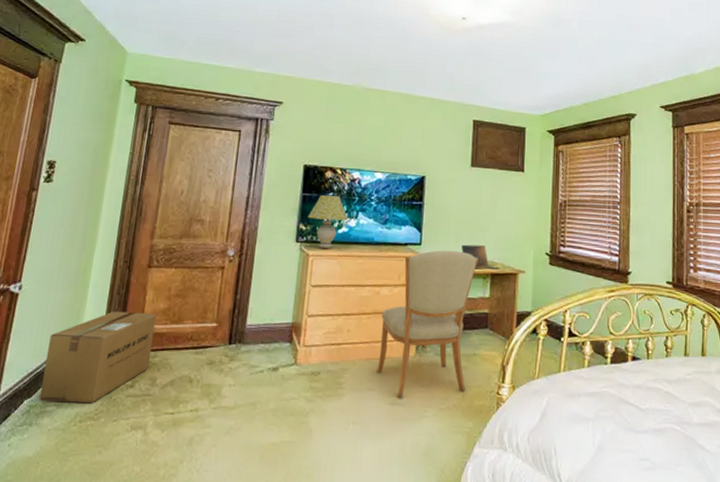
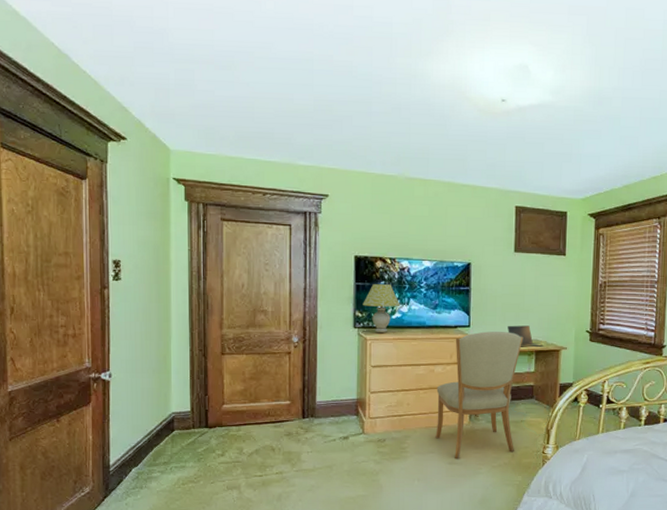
box: present [39,311,157,404] -> none [144,393,236,470]

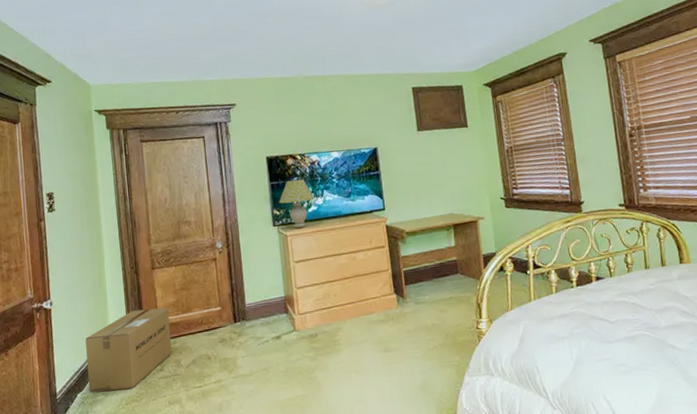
box: none [144,393,236,470] -> present [85,307,173,393]
chair: present [435,331,524,459] -> none [360,209,448,346]
laptop: present [508,325,544,348] -> none [422,200,461,223]

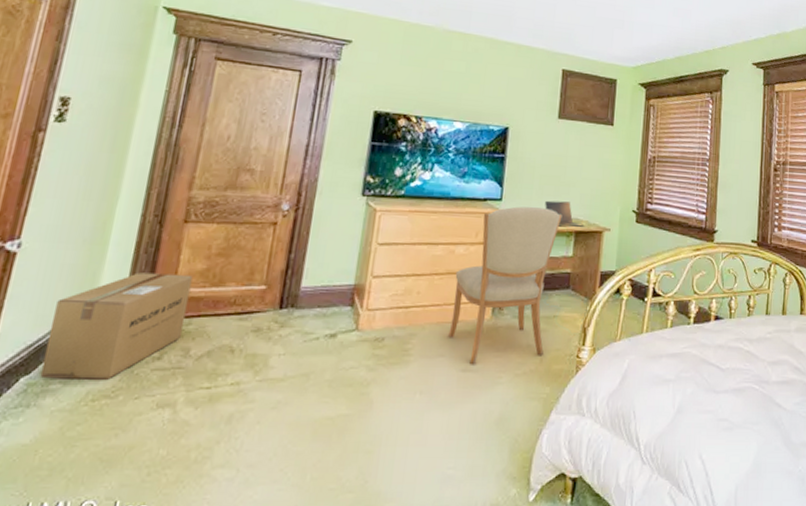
table lamp: present [279,179,315,229] -> none [376,145,422,204]
chair: none [360,209,448,346] -> present [448,206,563,365]
laptop: none [422,200,461,223] -> present [545,200,585,227]

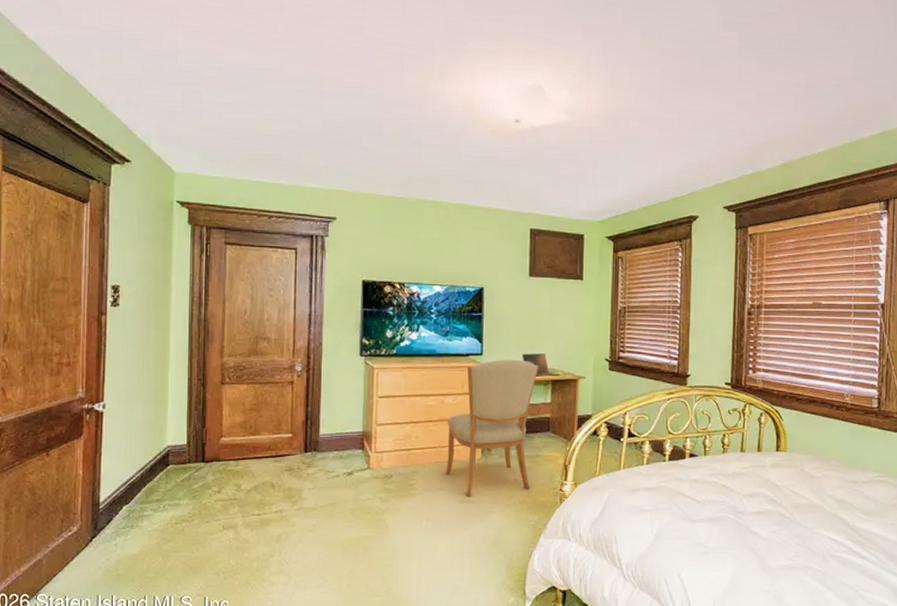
box: present [39,272,193,380] -> none [136,425,234,508]

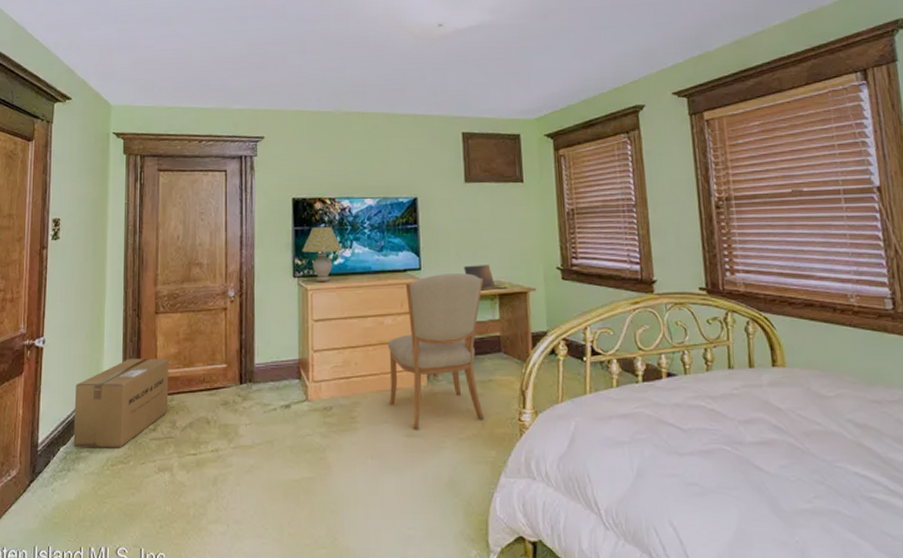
box: none [136,425,234,508] -> present [73,358,169,448]
table lamp: none [370,310,410,362] -> present [302,227,343,282]

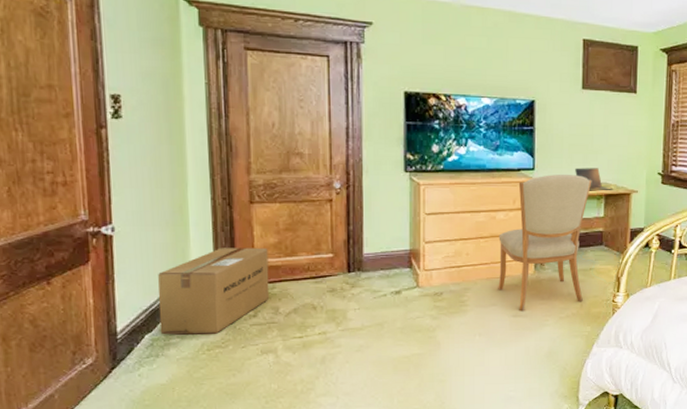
table lamp: present [302,227,343,282] -> none [414,123,457,178]

